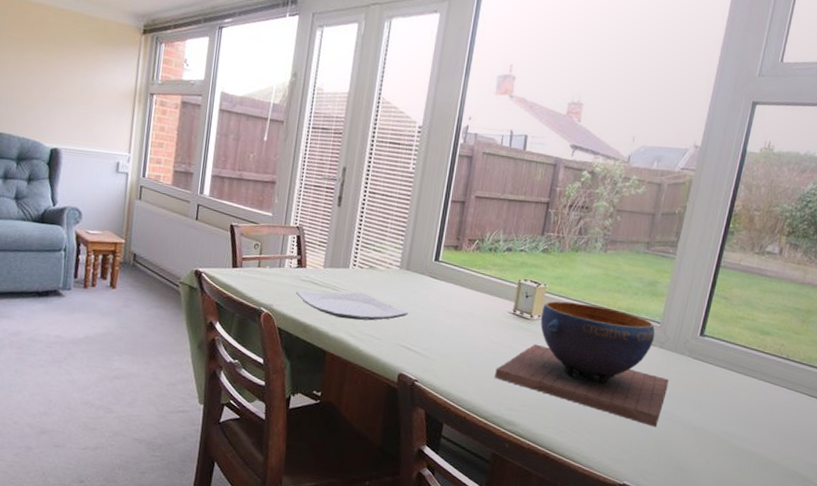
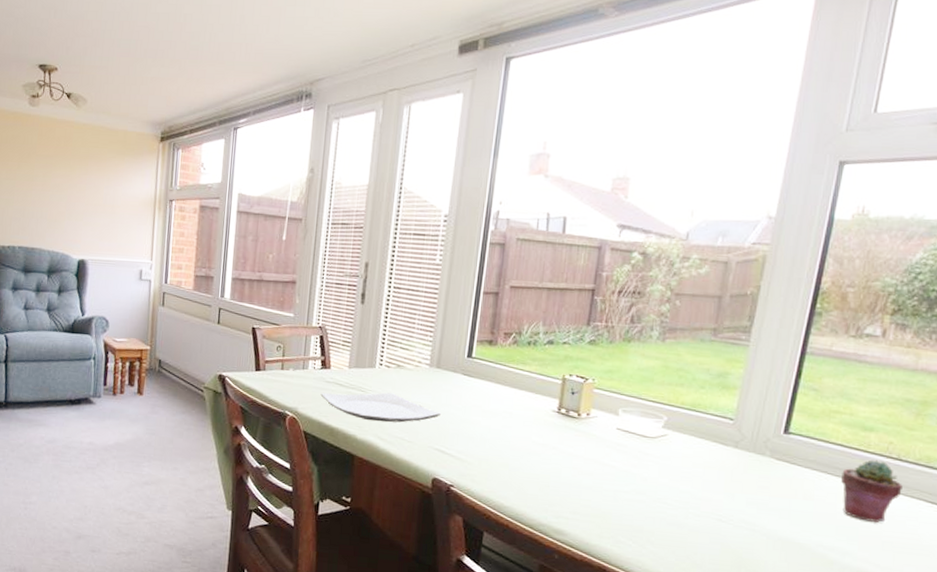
decorative bowl: present [495,301,669,427] -> none [539,397,747,538]
potted succulent: none [743,359,790,413] -> present [841,460,903,522]

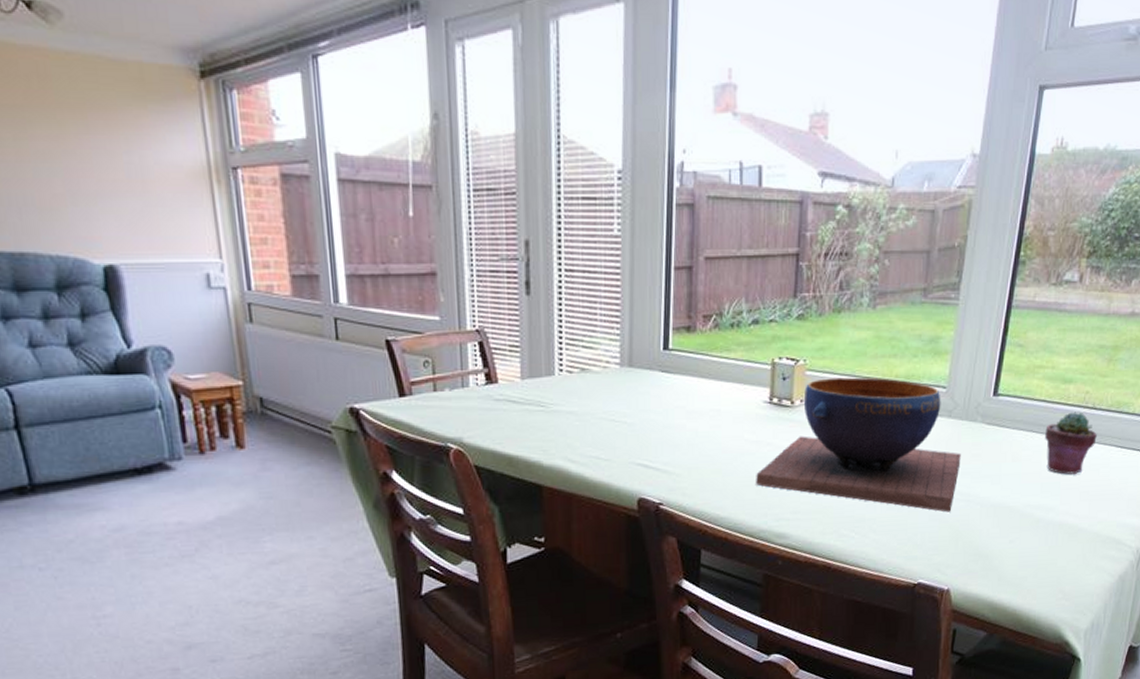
plate: present [320,392,441,423] -> none [489,404,639,442]
decorative bowl: none [539,397,747,538] -> present [756,377,961,513]

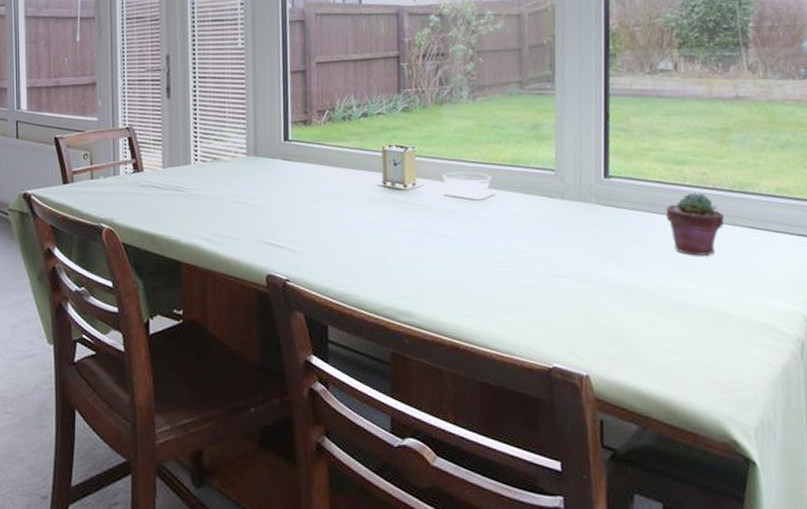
decorative bowl: present [756,377,961,513] -> none [376,162,581,294]

